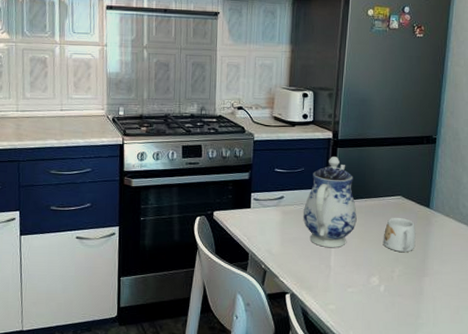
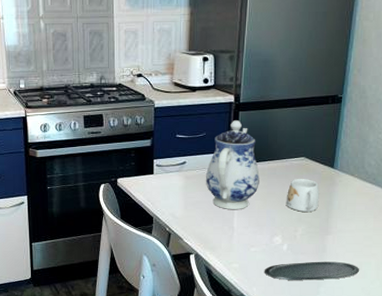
oval tray: none [361,304,457,324] -> present [264,261,360,280]

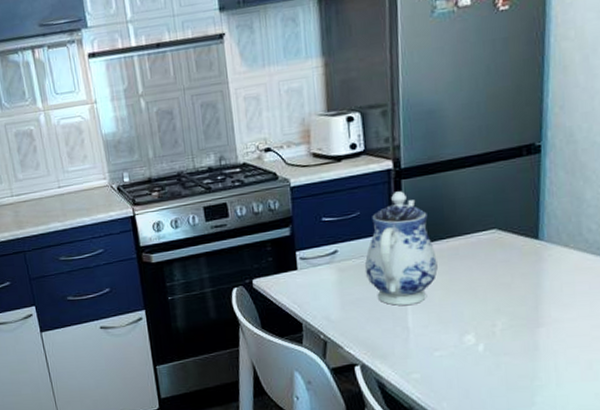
oval tray: present [264,261,360,280] -> none [455,361,590,391]
mug: present [287,179,320,212] -> none [477,257,523,300]

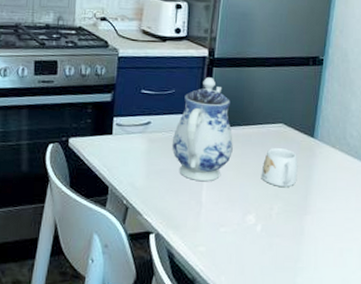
mug: none [477,257,523,300] -> present [262,148,298,187]

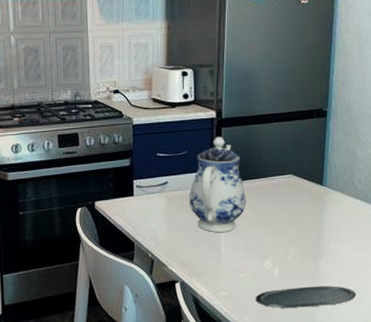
oval tray: none [234,246,341,269] -> present [255,286,357,308]
mug: present [262,148,298,187] -> none [275,197,310,233]

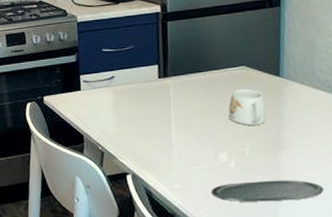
teapot: present [189,137,246,233] -> none [136,31,197,126]
mug: none [275,197,310,233] -> present [229,89,267,125]

